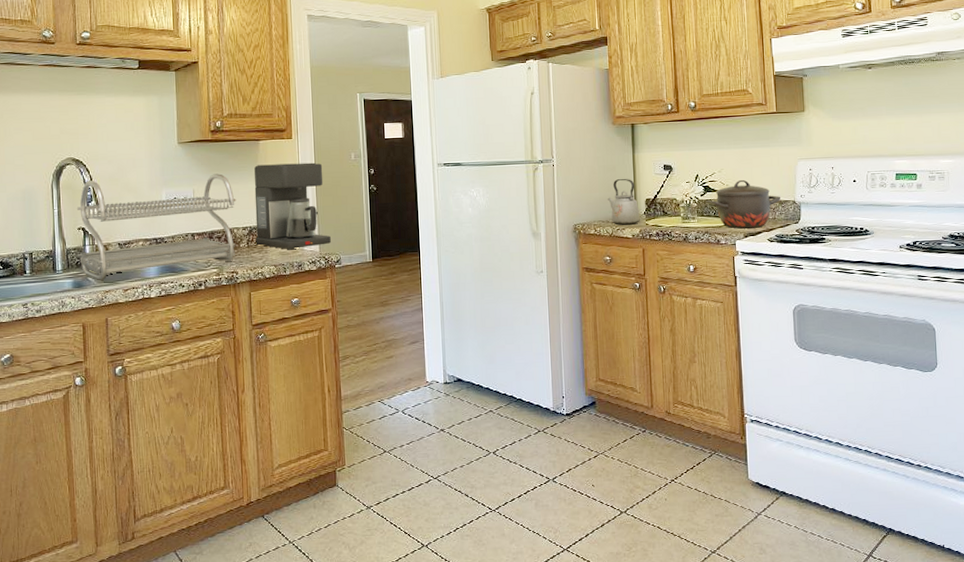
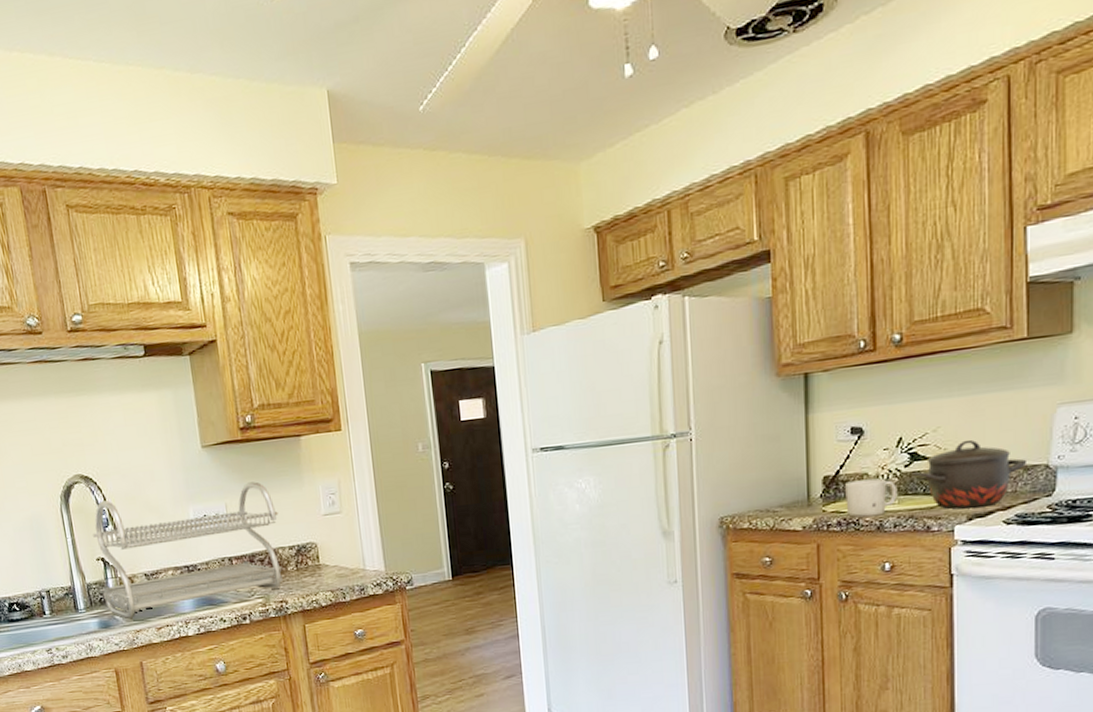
coffee maker: present [254,162,332,250] -> none [297,459,400,571]
kettle: present [607,179,641,225] -> none [767,450,816,515]
mug: none [661,203,697,232] -> present [845,478,898,519]

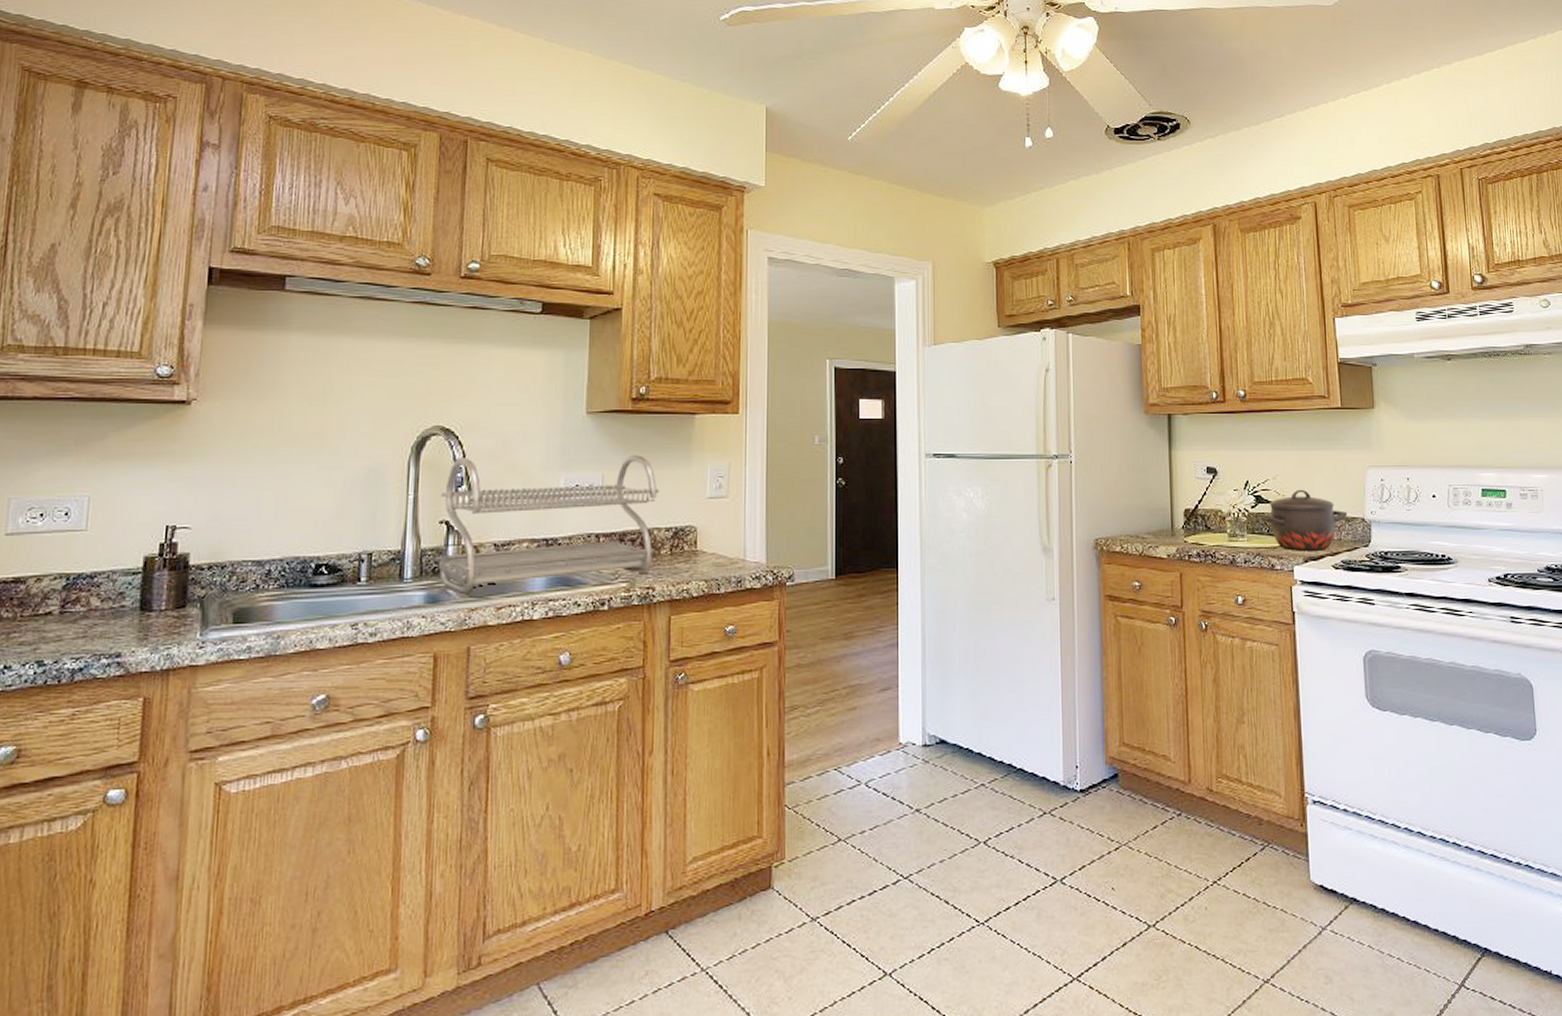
mug: present [845,478,898,519] -> none [1203,516,1247,552]

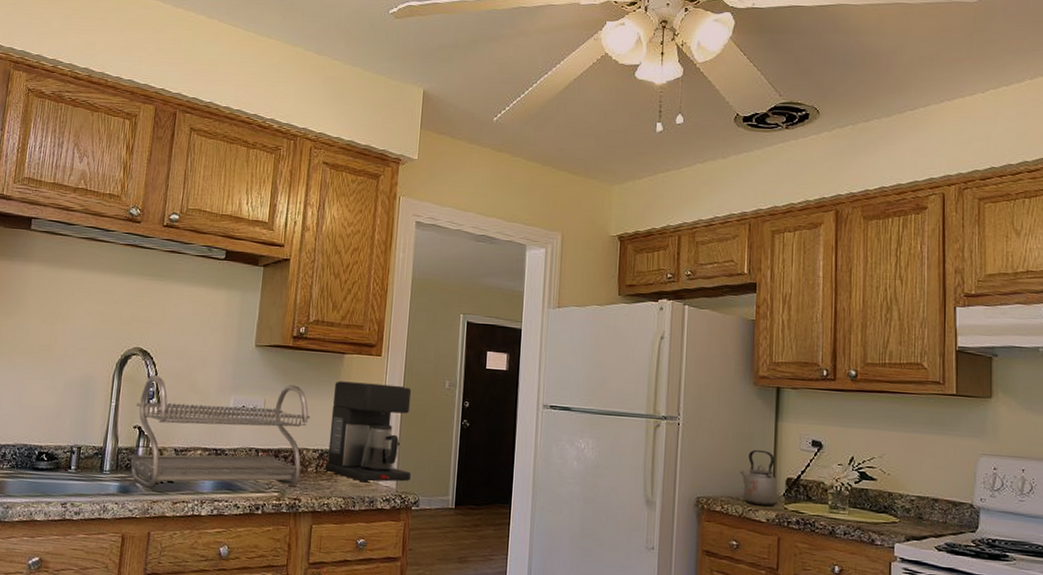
coffee maker: none [682,446,784,560] -> present [325,381,412,483]
kettle: none [1137,483,1179,542] -> present [740,450,779,507]
cooking pot: present [1257,489,1348,551] -> none [860,469,956,532]

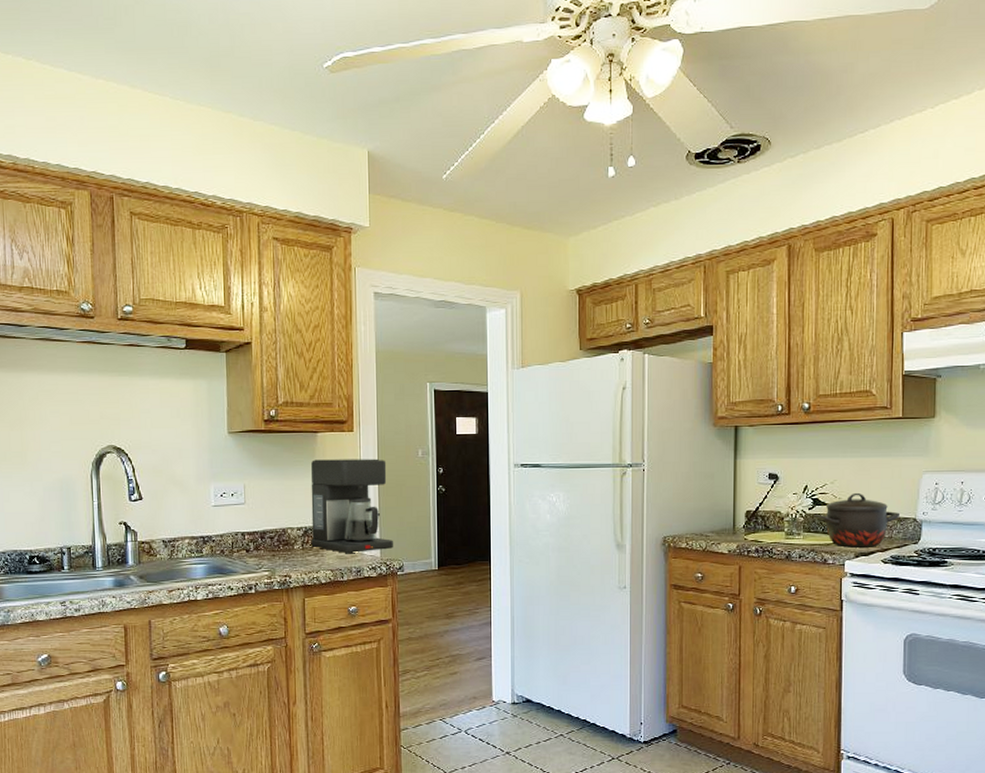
dish rack: present [128,375,310,489] -> none [117,468,291,580]
kettle: present [740,450,779,507] -> none [702,488,739,539]
cooking pot: none [860,469,956,532] -> present [813,492,901,548]

